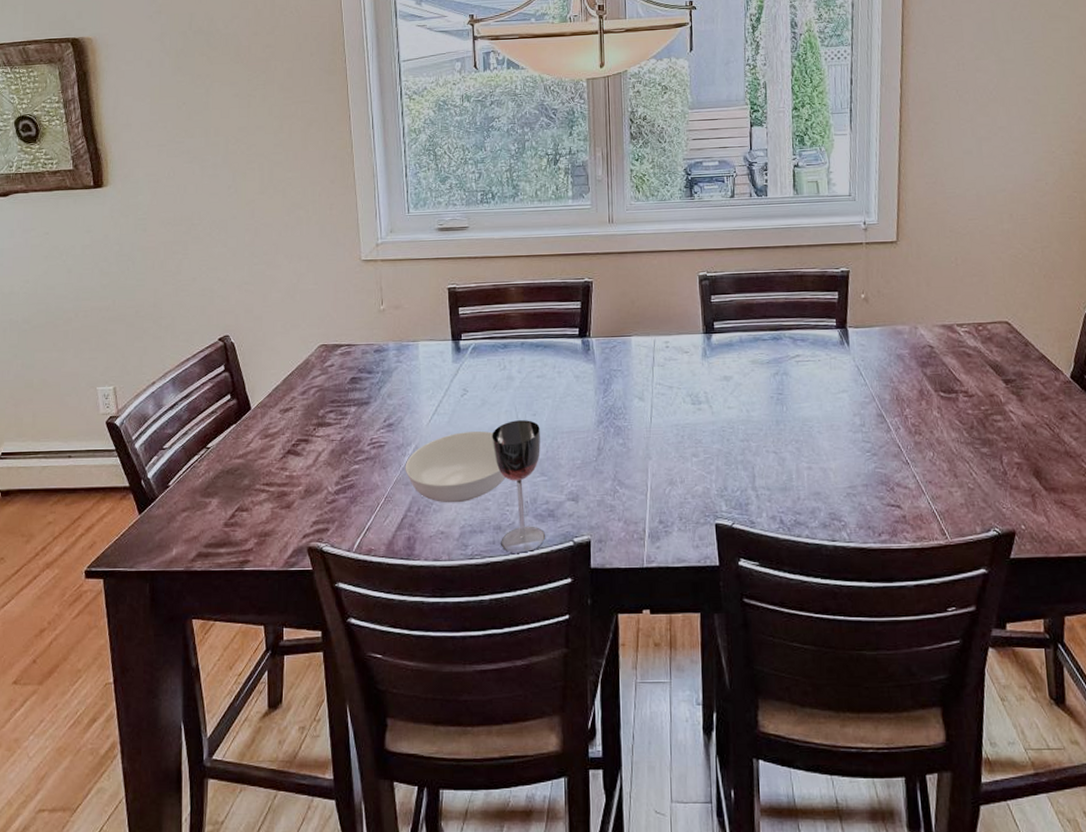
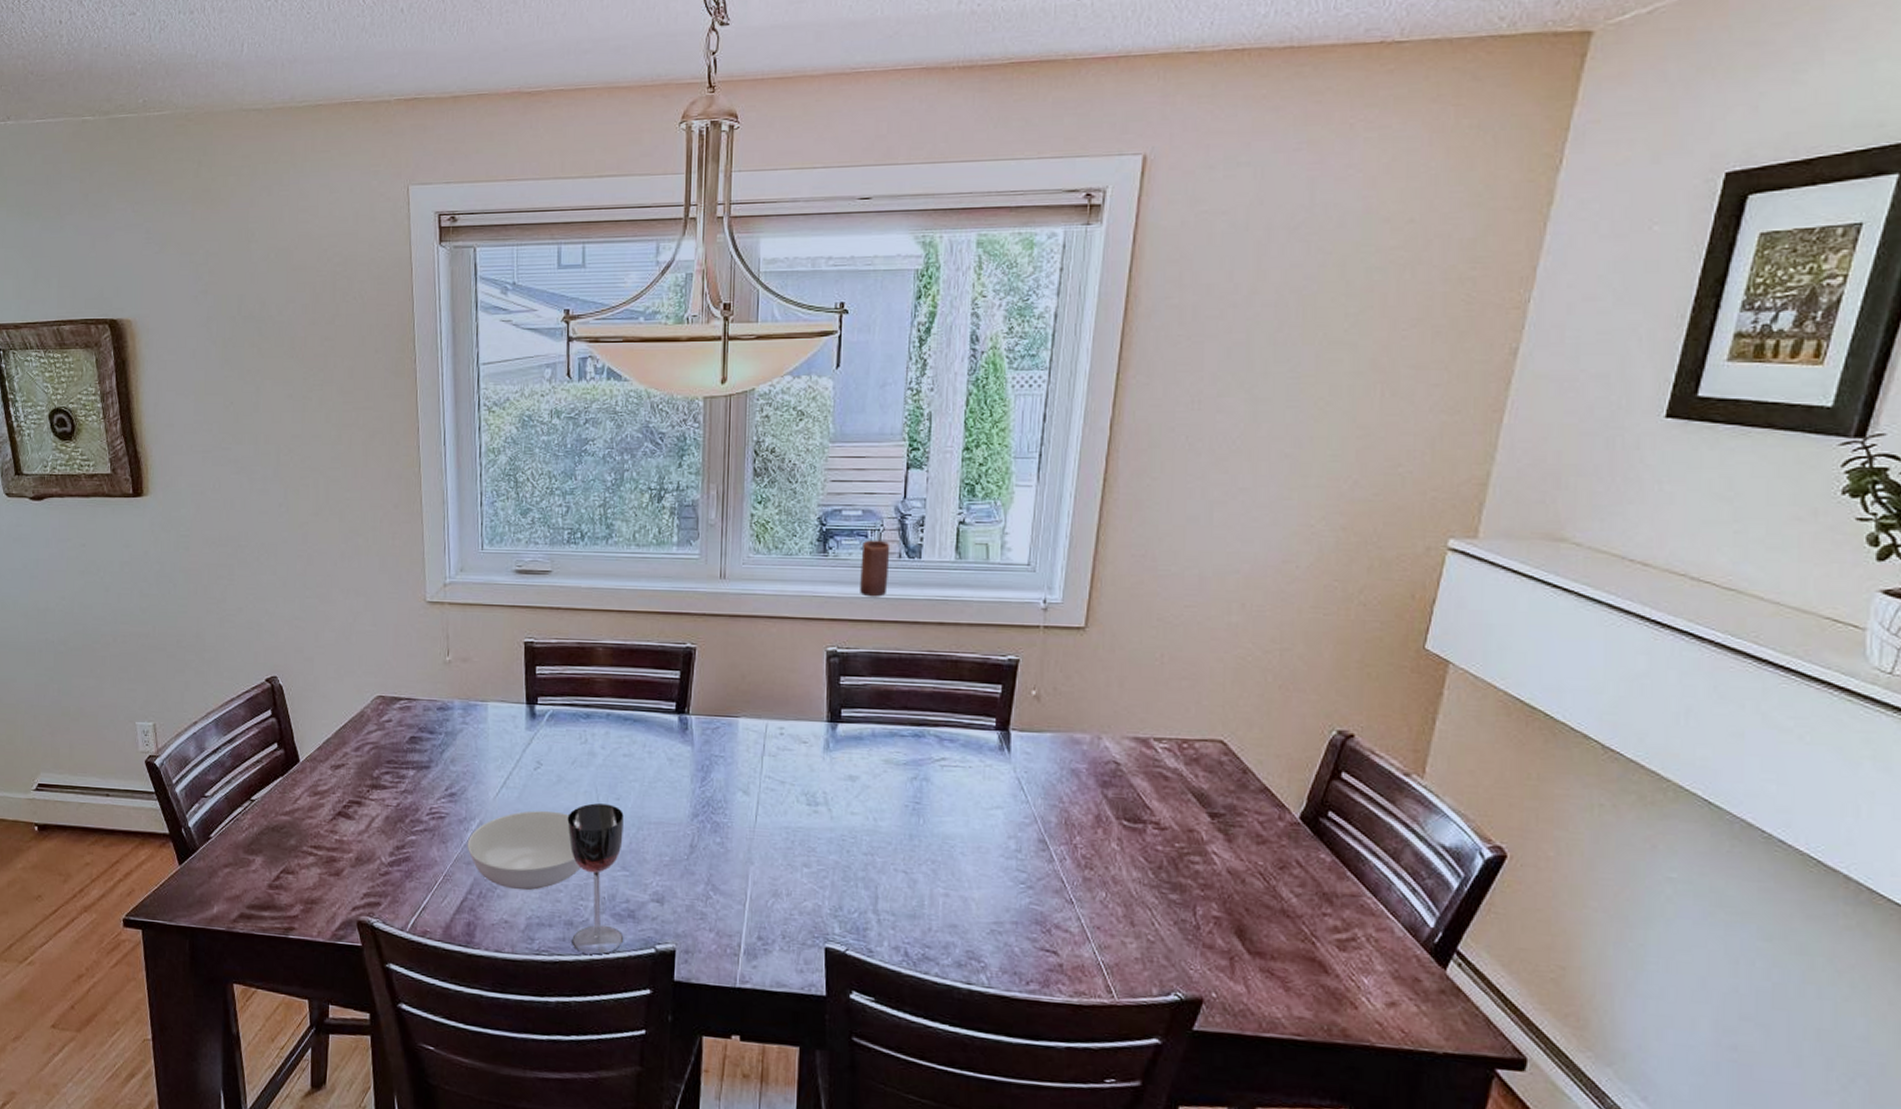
candle: none [720,183,743,230] -> present [860,540,891,597]

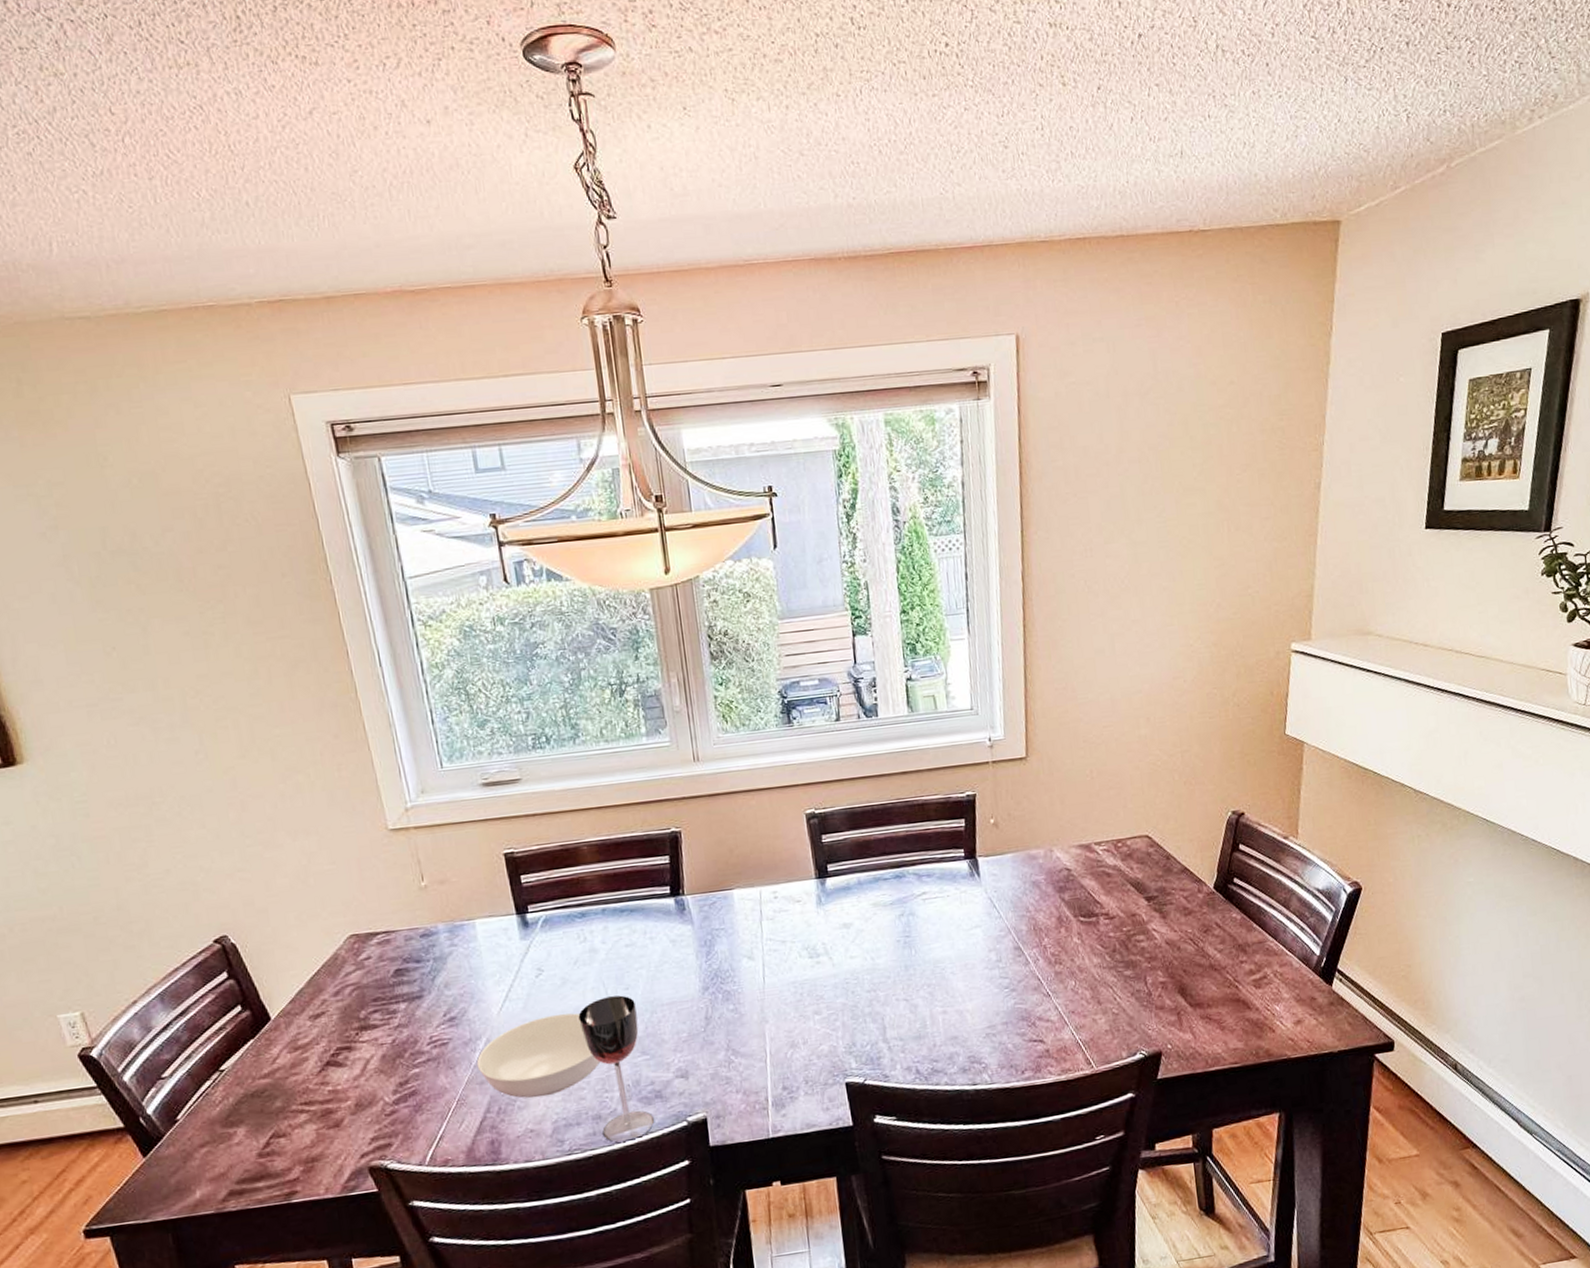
candle: present [860,540,891,597] -> none [823,704,852,759]

